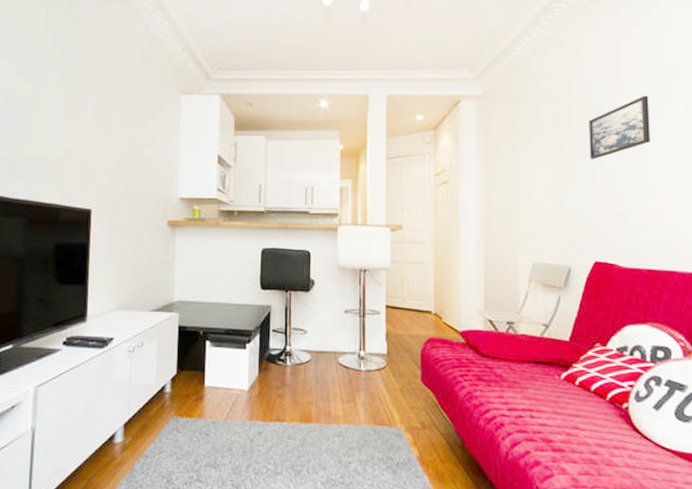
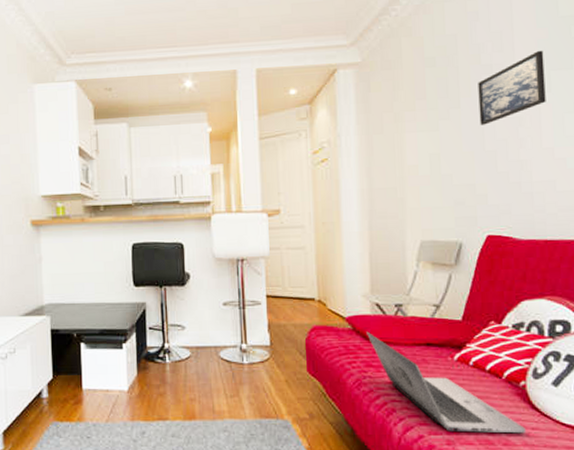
laptop: none [479,346,629,455] -> present [367,331,527,434]

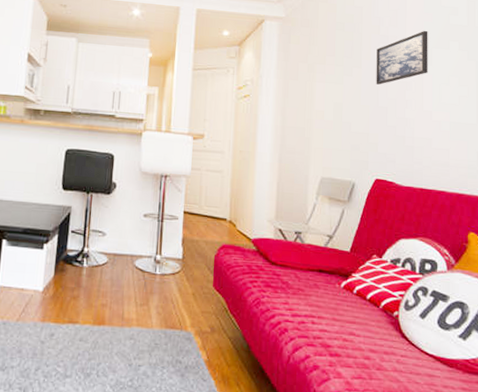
laptop: present [367,331,527,434] -> none [269,254,397,360]

